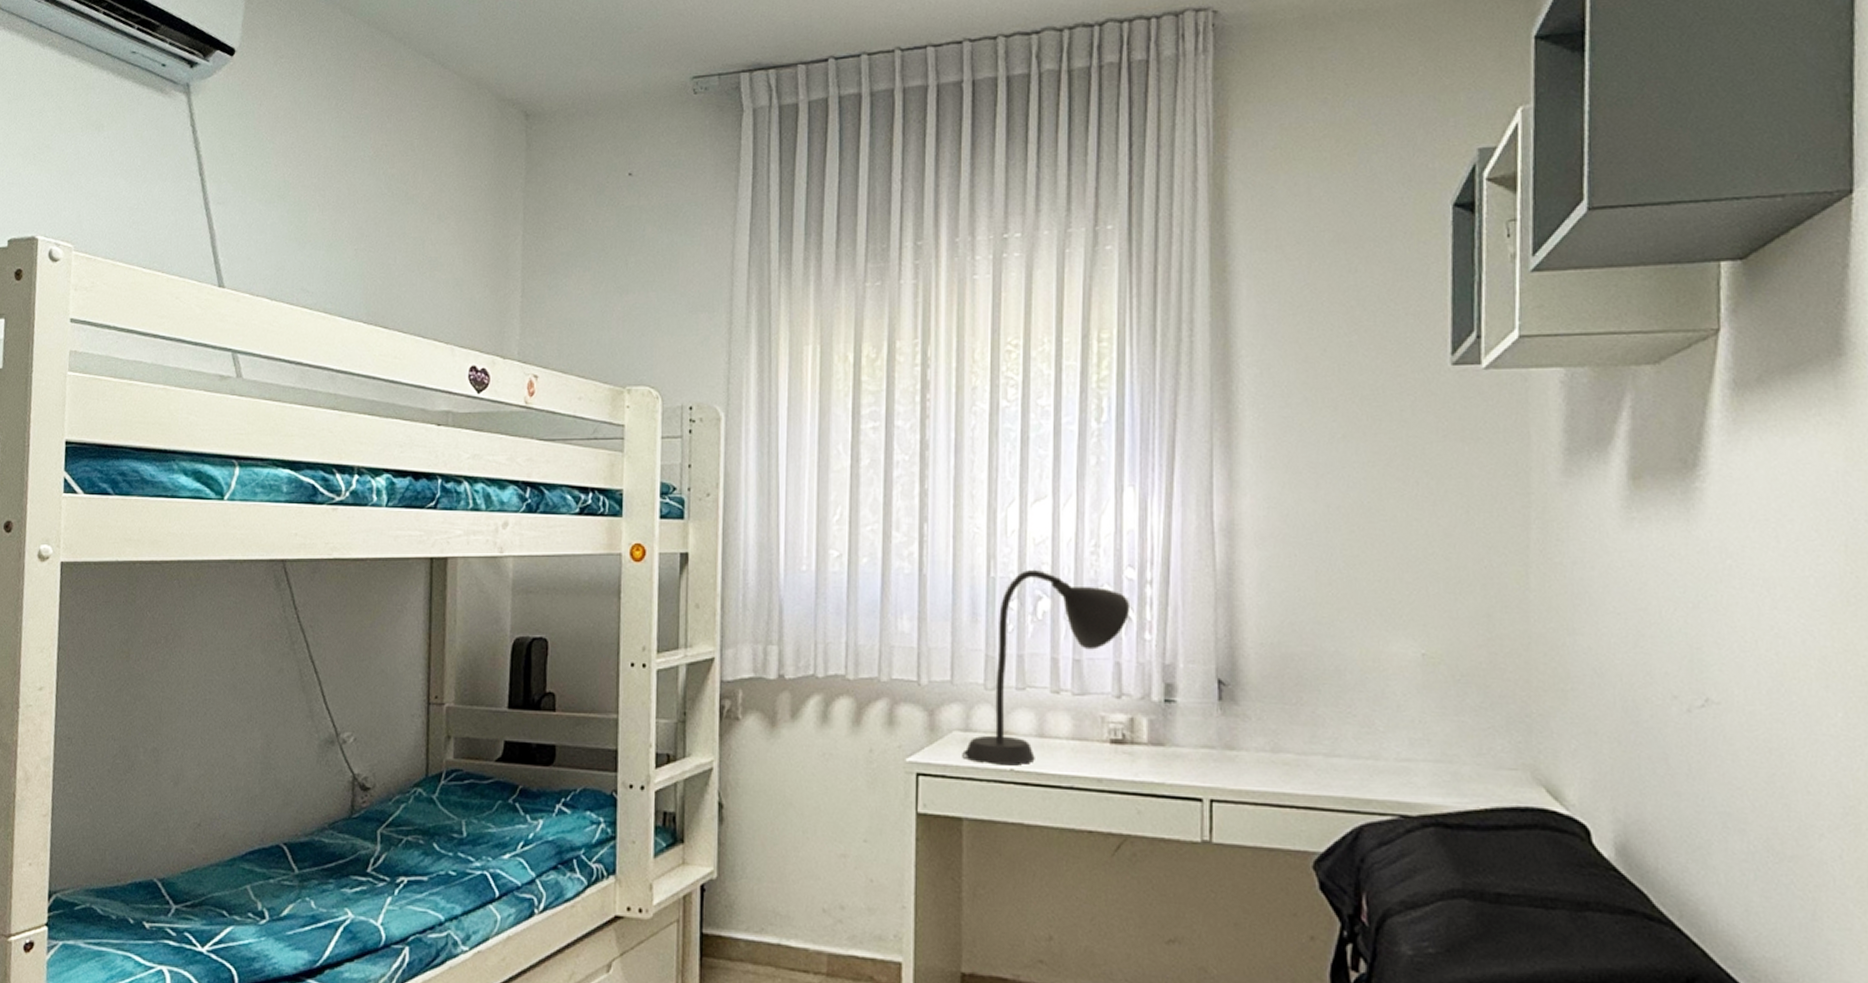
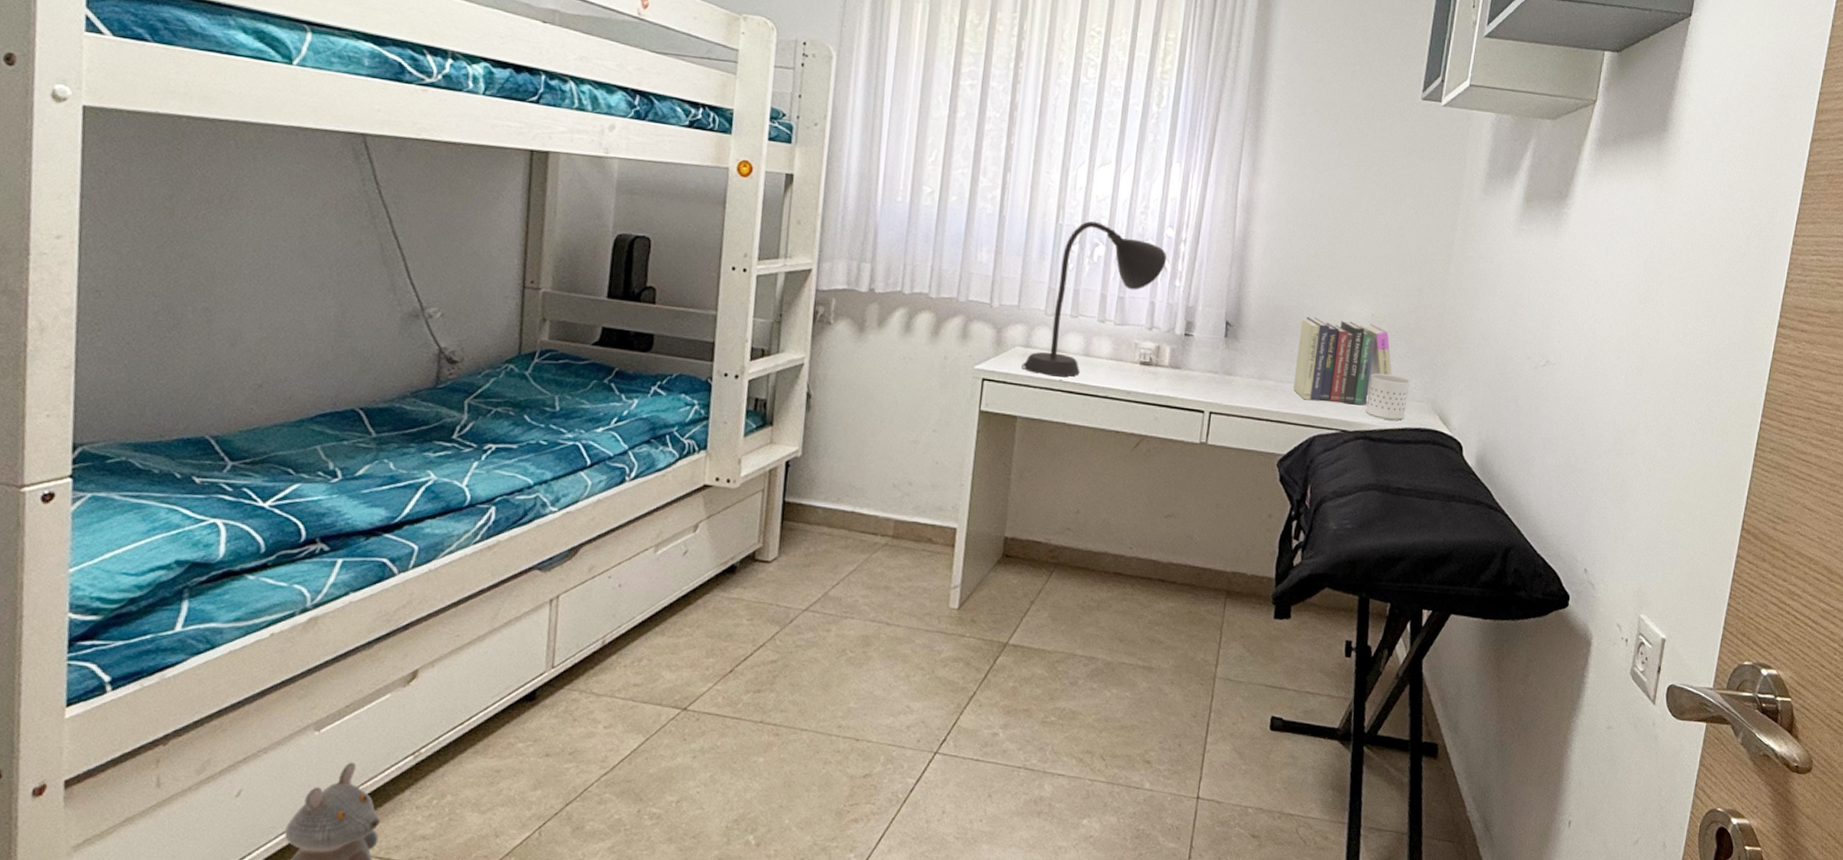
books: none [1321,664,1464,778] -> present [1293,316,1392,405]
mug: none [1431,733,1494,798] -> present [1365,373,1410,421]

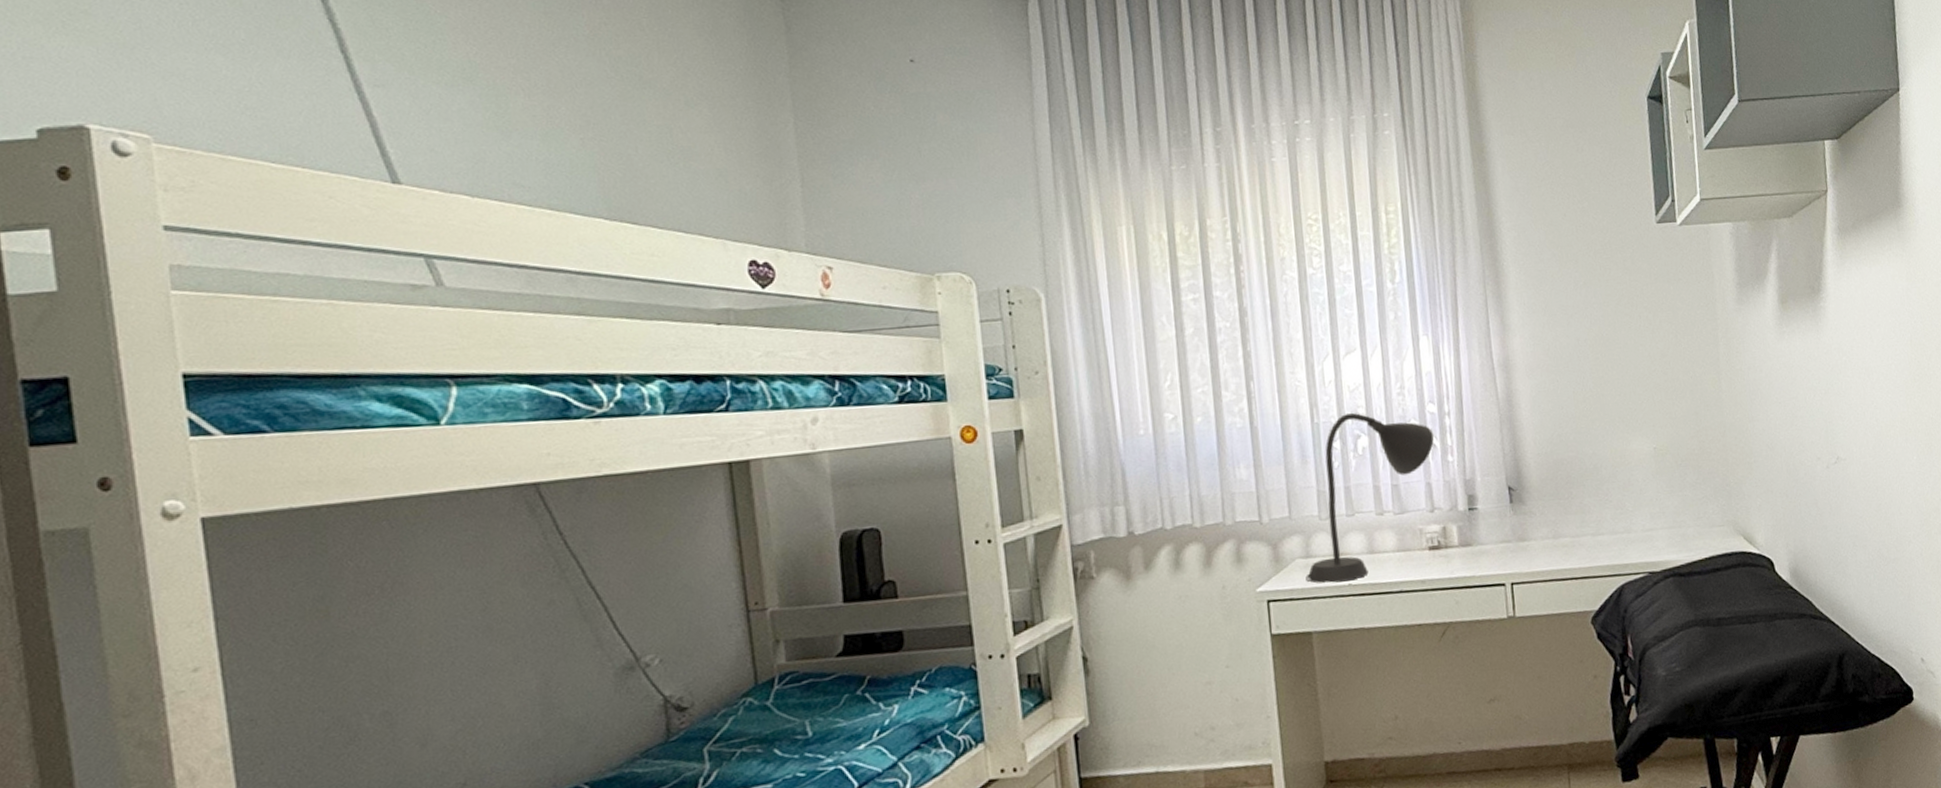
books: present [1293,316,1392,405] -> none [1584,458,1687,550]
mug: present [1365,373,1410,421] -> none [1666,504,1709,553]

